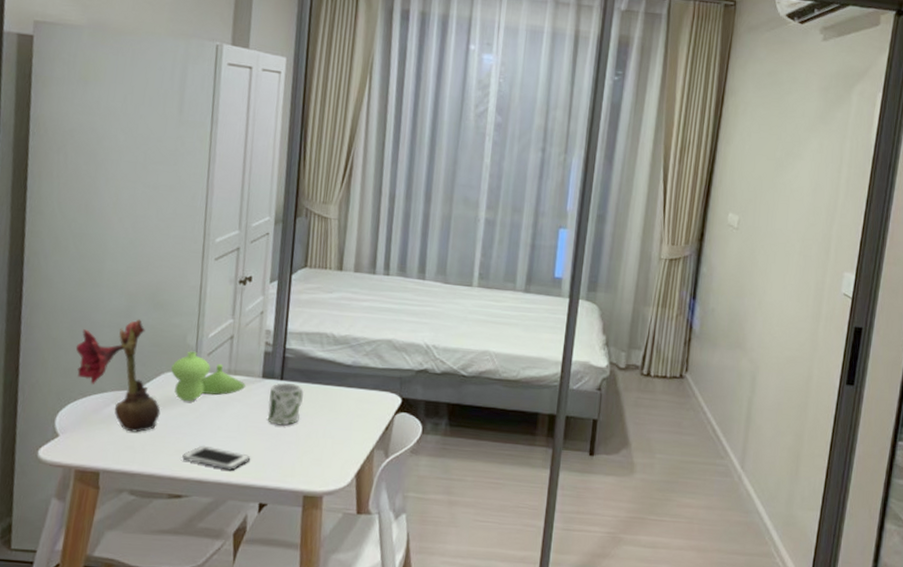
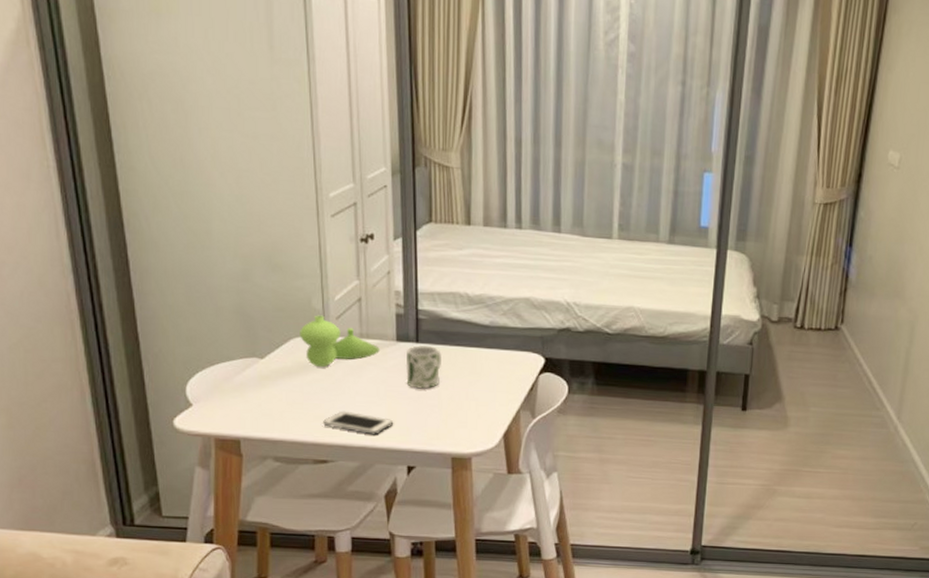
flower: present [75,319,161,433] -> none [195,283,294,400]

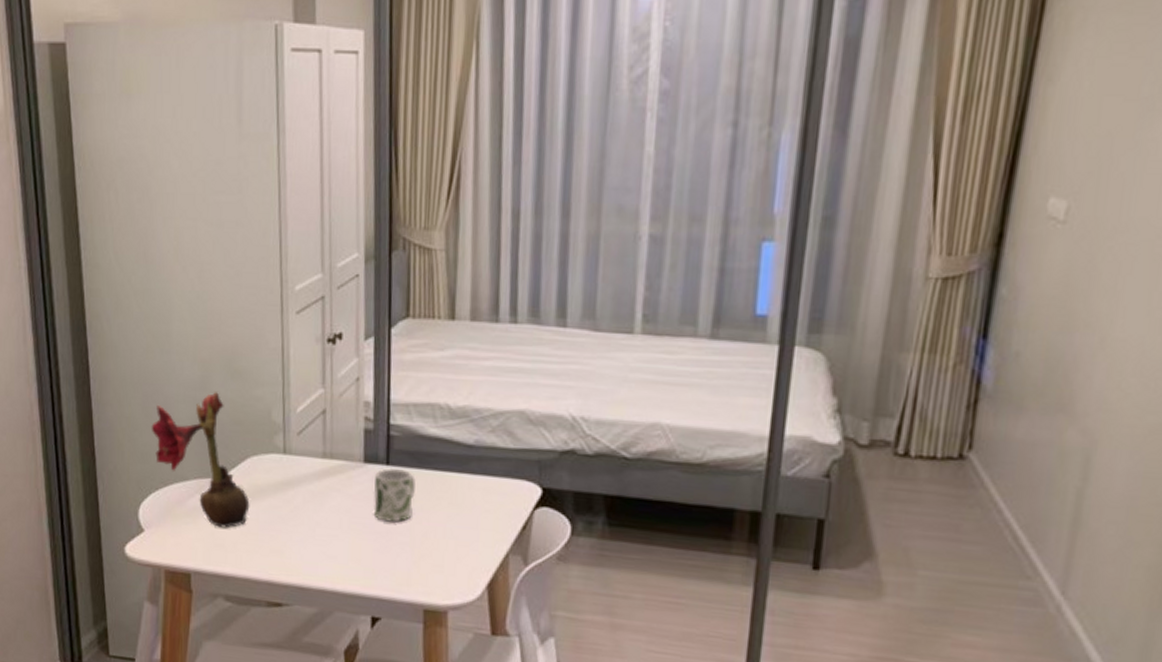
flower: none [195,283,294,400] -> present [151,392,250,528]
vase: present [300,315,380,368] -> none [257,429,345,492]
cell phone: present [323,411,394,435] -> none [279,545,358,576]

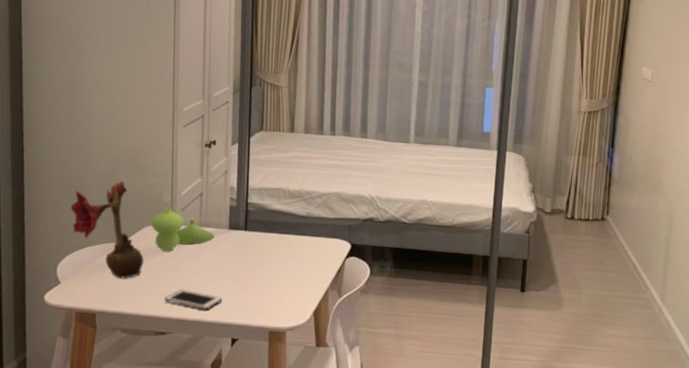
vase: none [257,429,345,492] -> present [151,207,215,252]
cell phone: none [279,545,358,576] -> present [164,289,223,311]
mug: present [373,467,416,523] -> none [235,232,265,271]

